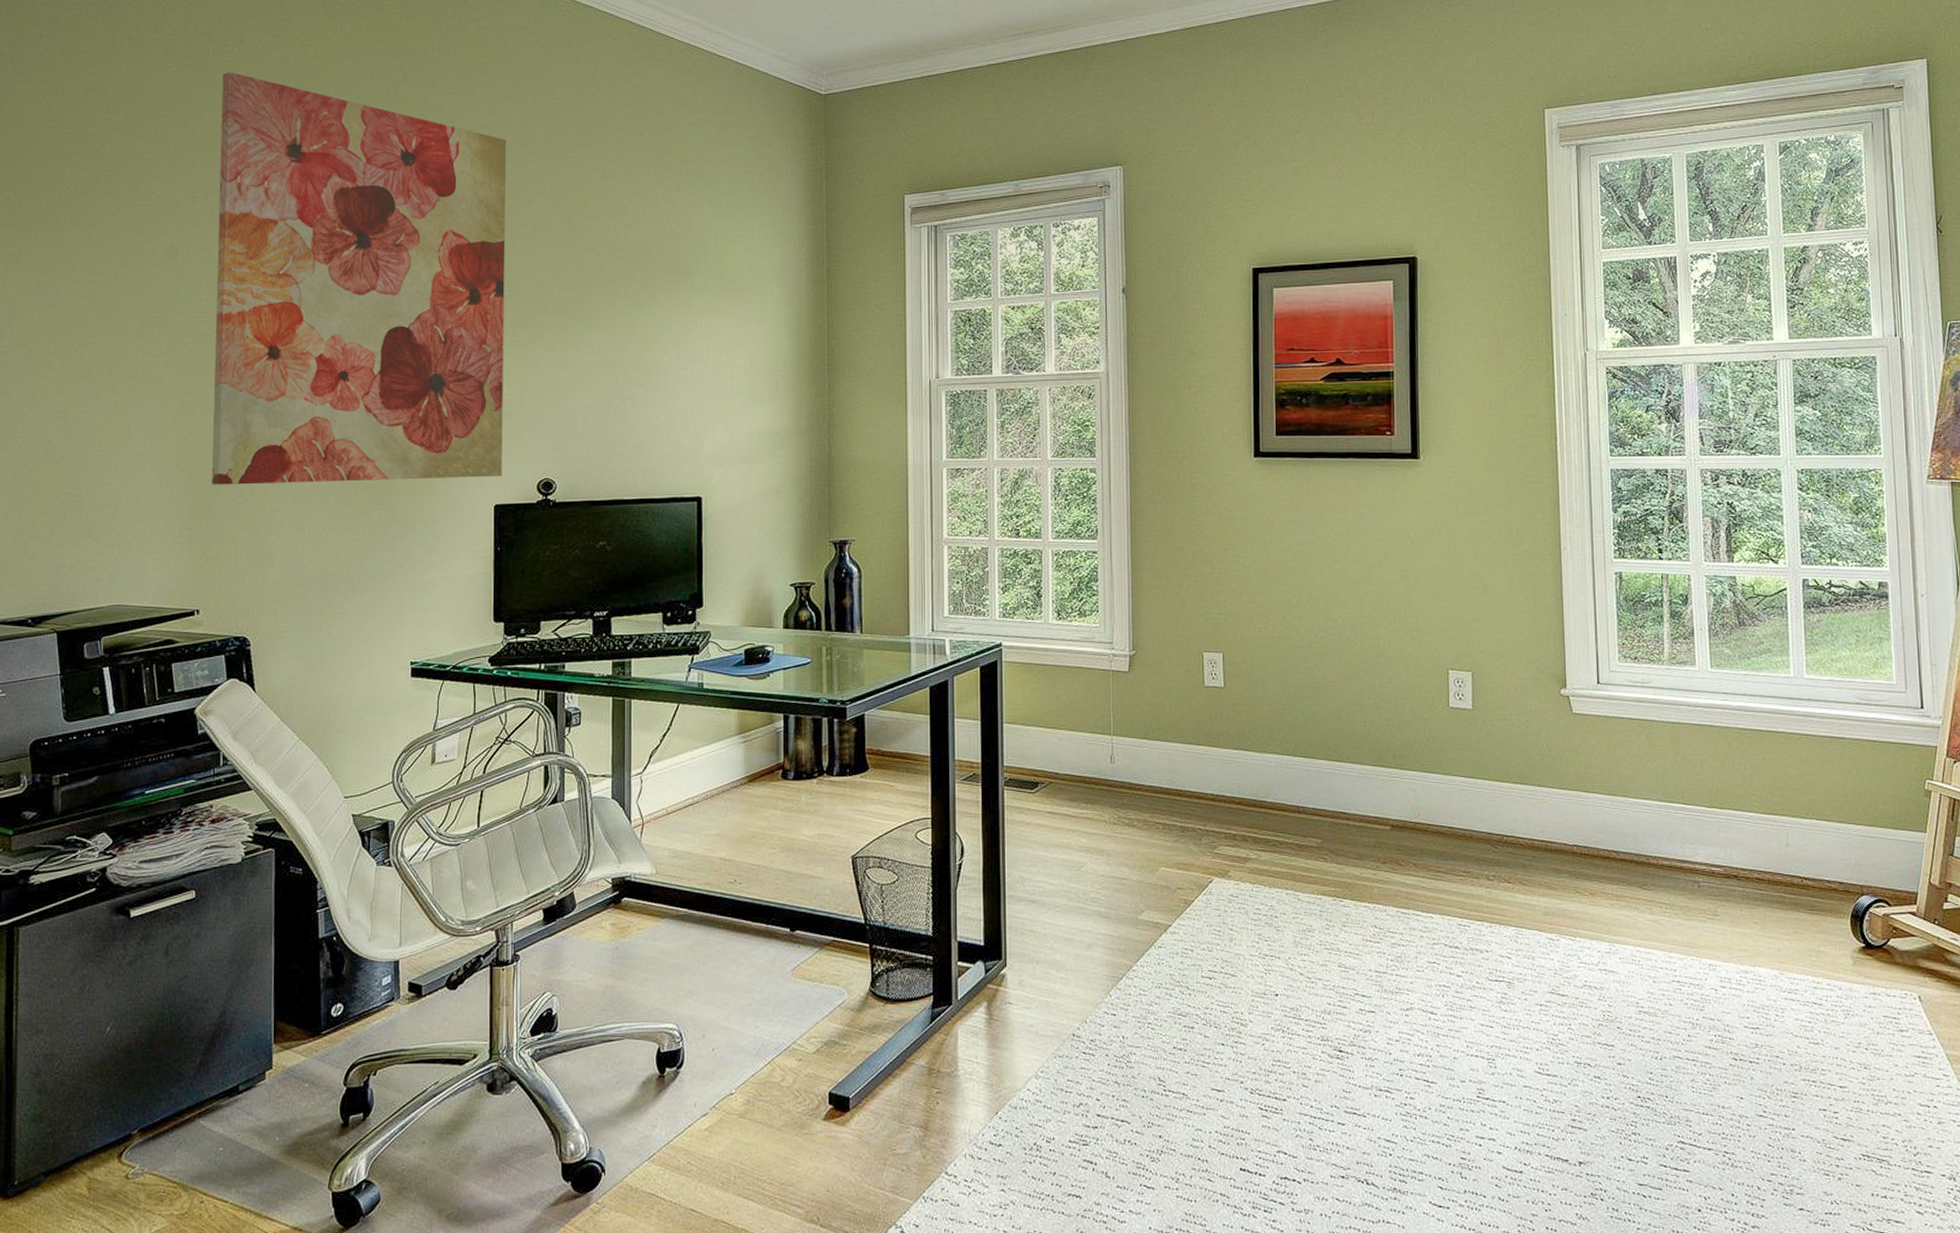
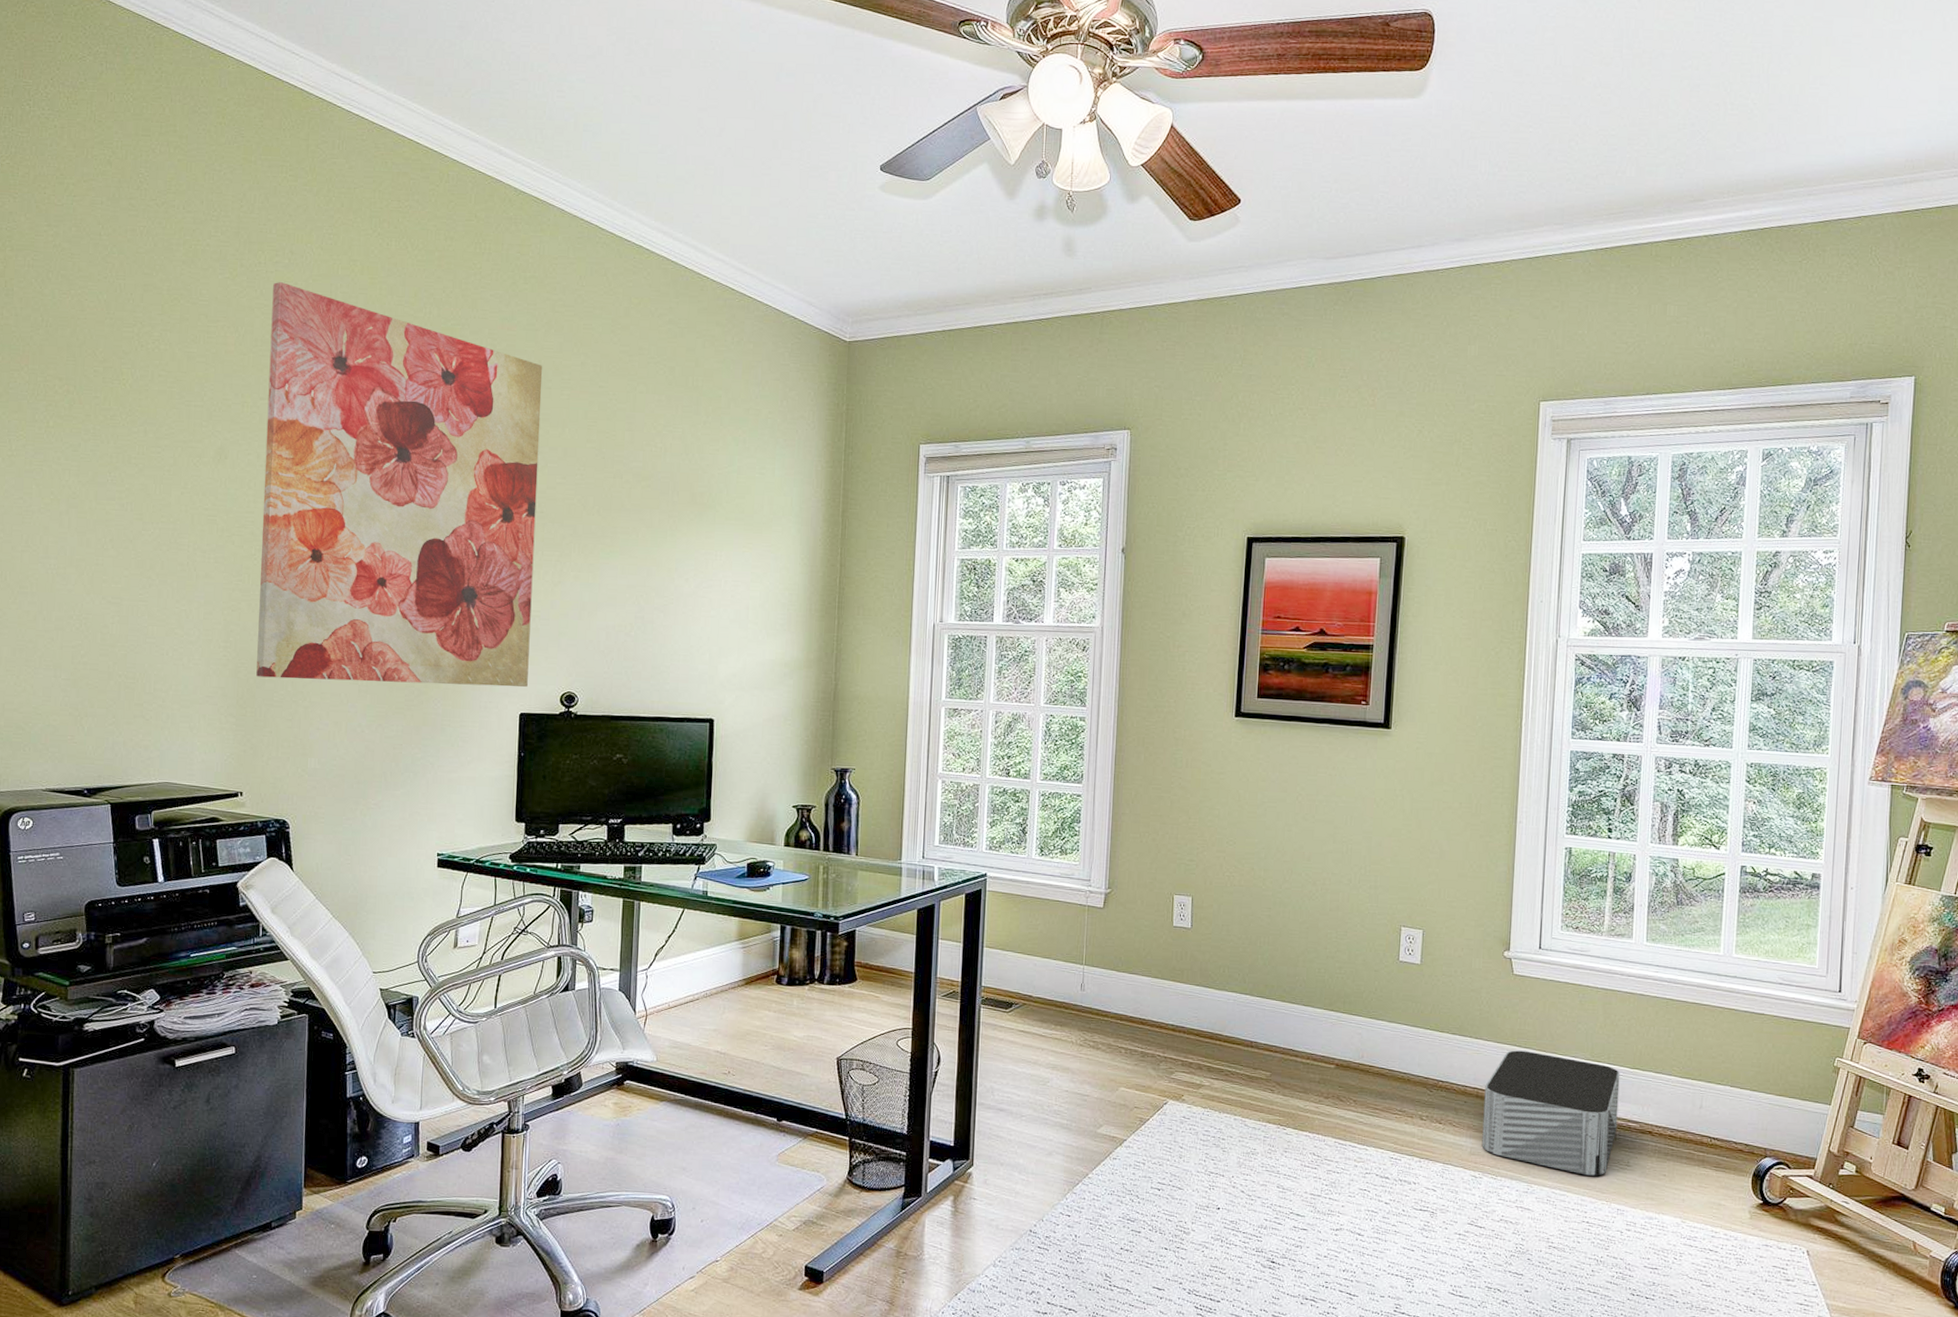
storage bin: none [1553,796,1700,929] -> present [1481,1050,1620,1176]

